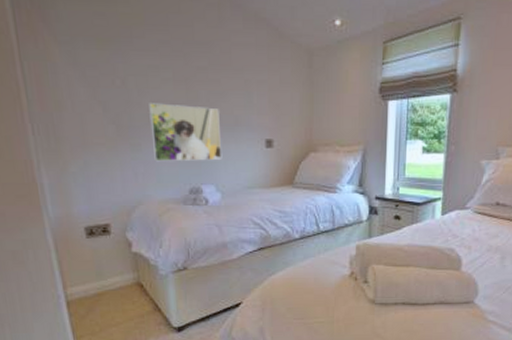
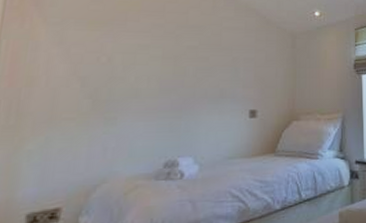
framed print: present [149,103,223,162] -> none [129,78,205,136]

